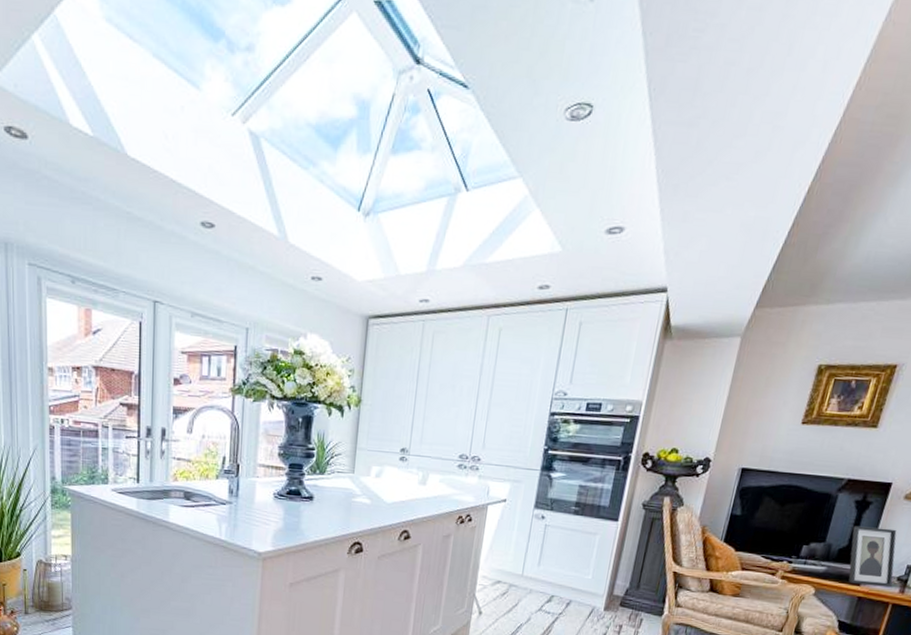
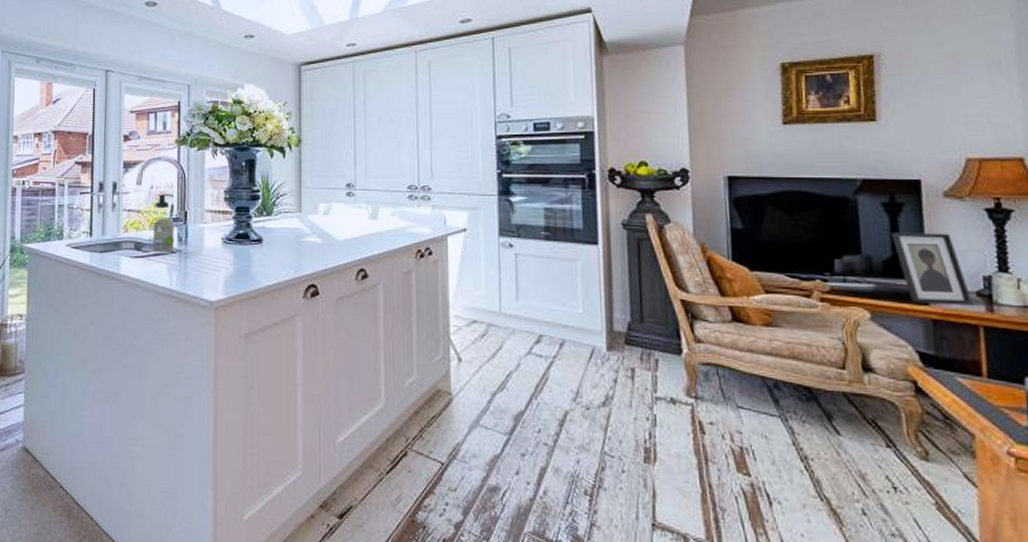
soap dispenser: none [199,444,226,505] -> present [149,194,174,253]

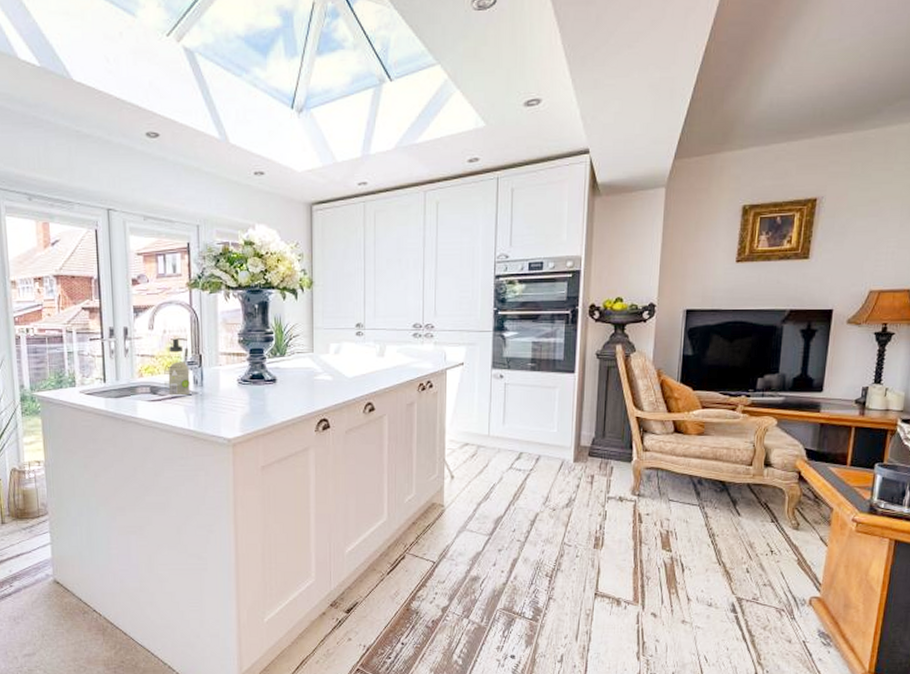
picture frame: present [891,232,973,304] -> none [803,353,851,410]

